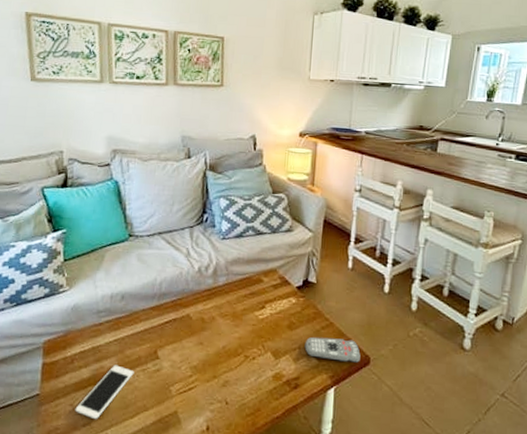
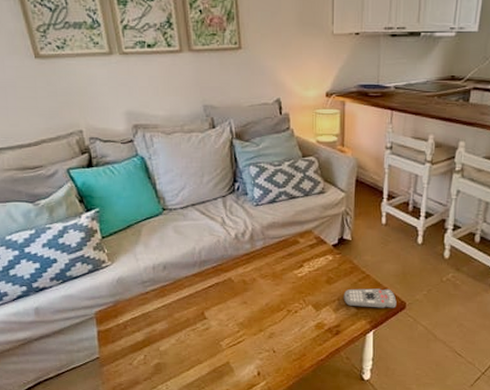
cell phone: present [75,365,134,420] -> none [134,327,185,375]

